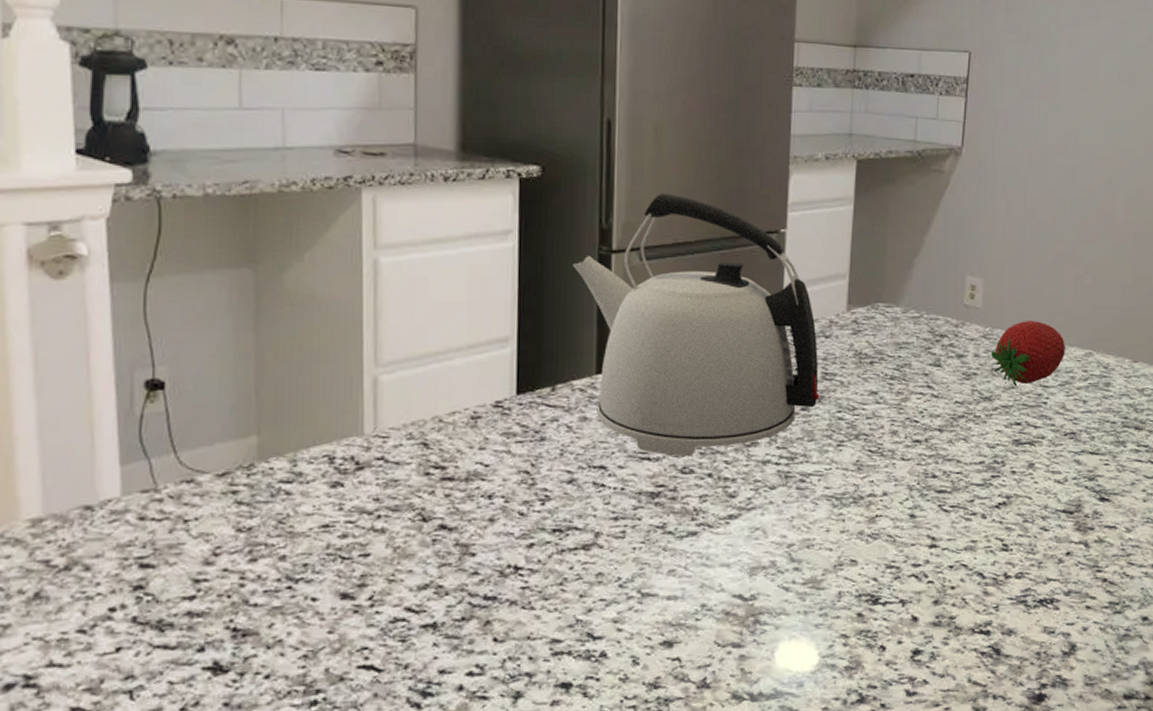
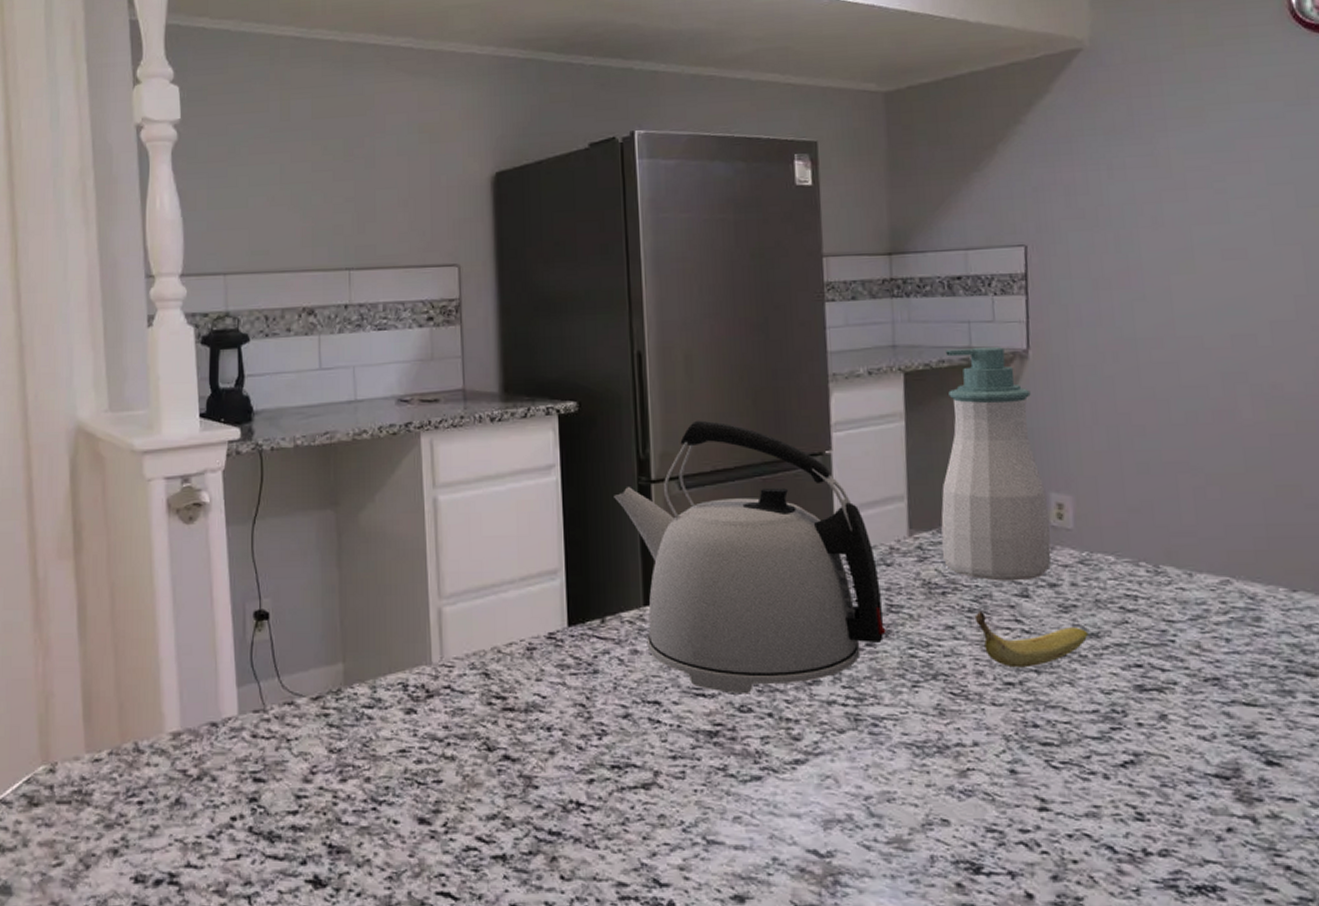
soap bottle: none [873,141,963,352] -> present [941,347,1051,581]
banana: none [895,378,983,428] -> present [974,610,1089,668]
fruit: present [991,320,1065,388] -> none [1092,541,1192,622]

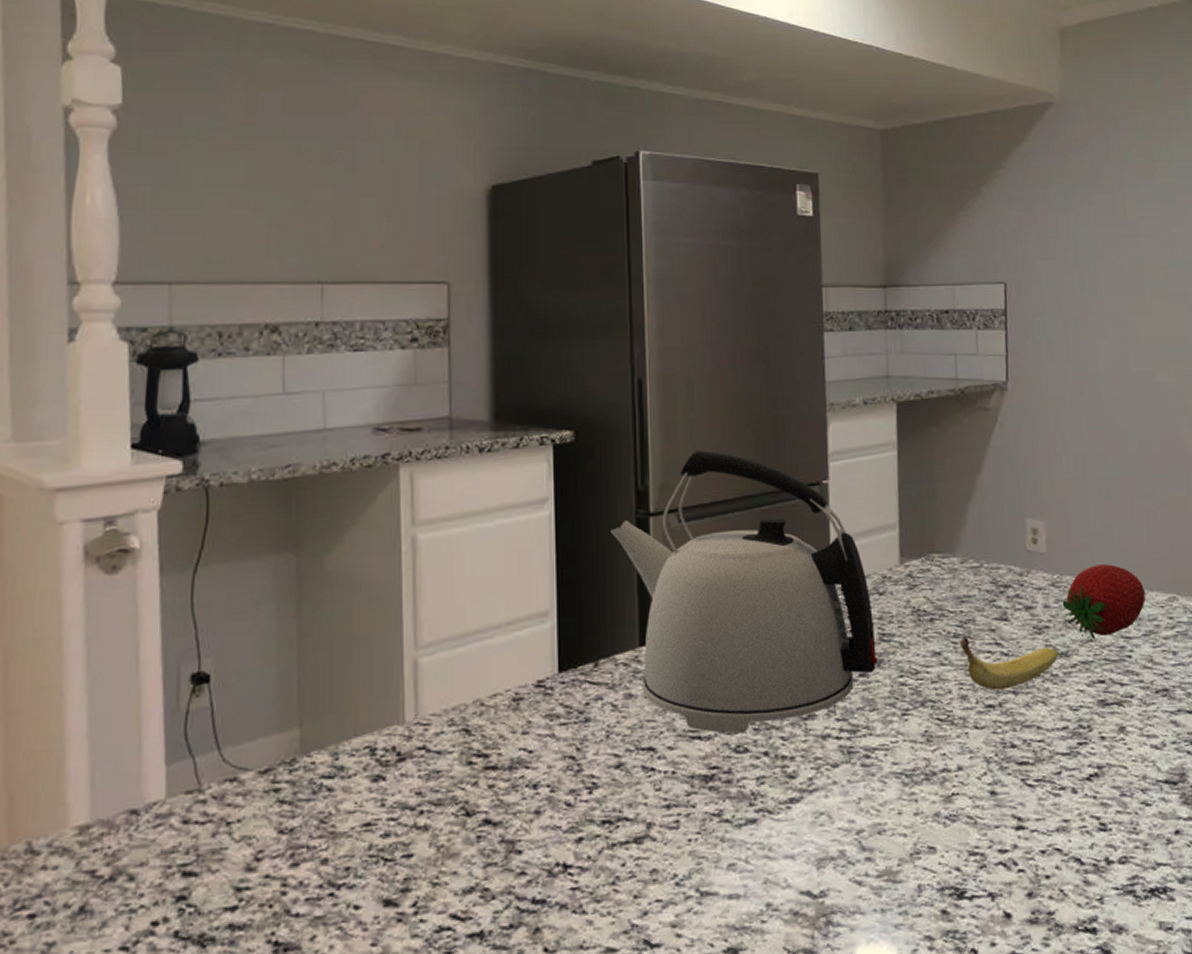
soap bottle: present [941,347,1051,581] -> none [929,379,1027,606]
fruit: none [1092,541,1192,622] -> present [1062,563,1145,640]

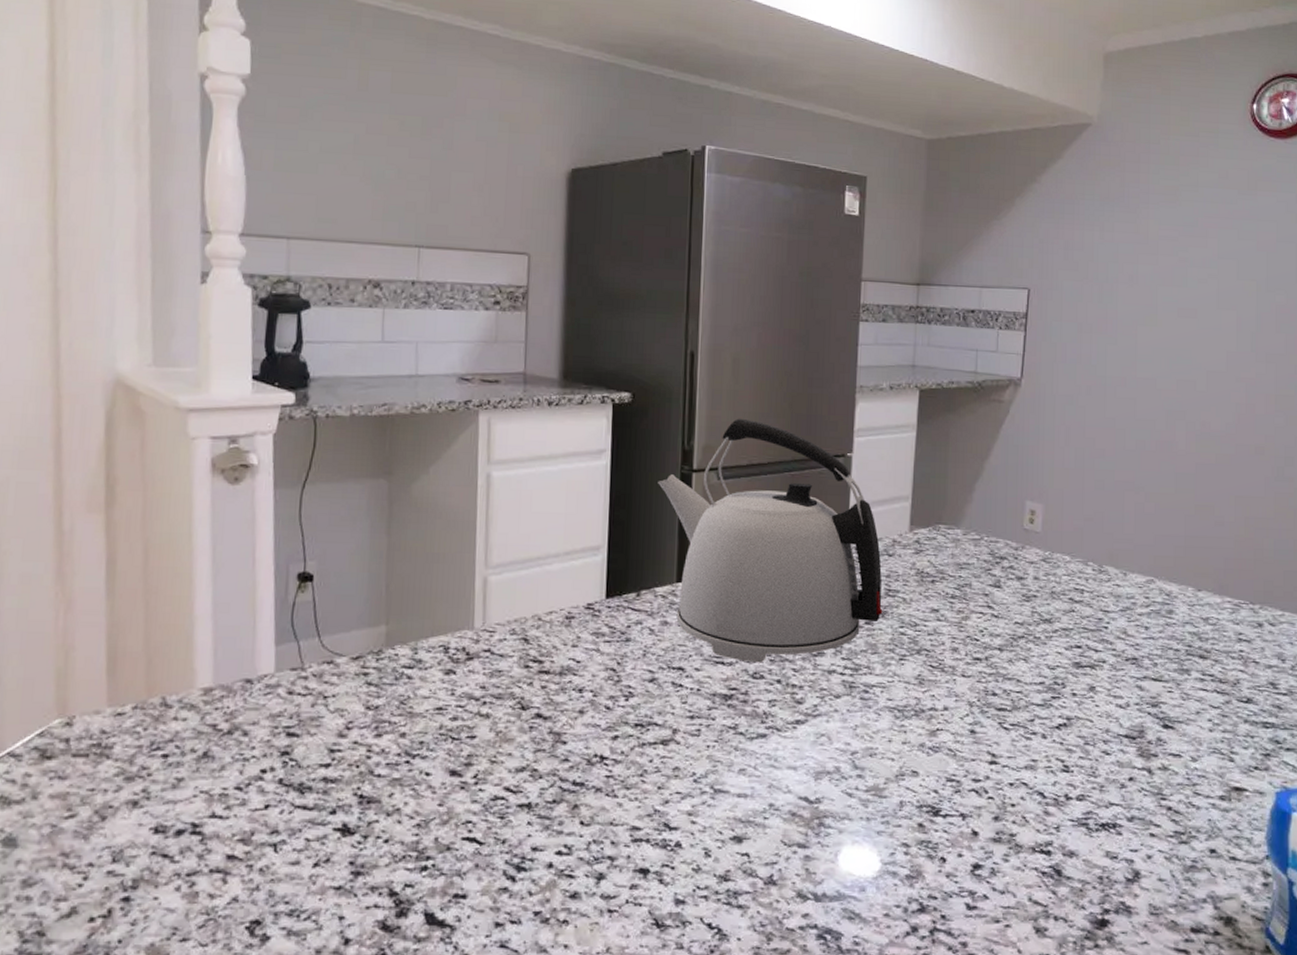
banana: present [959,635,1059,691] -> none [955,597,1043,646]
fruit: present [1062,563,1145,640] -> none [1050,545,1126,611]

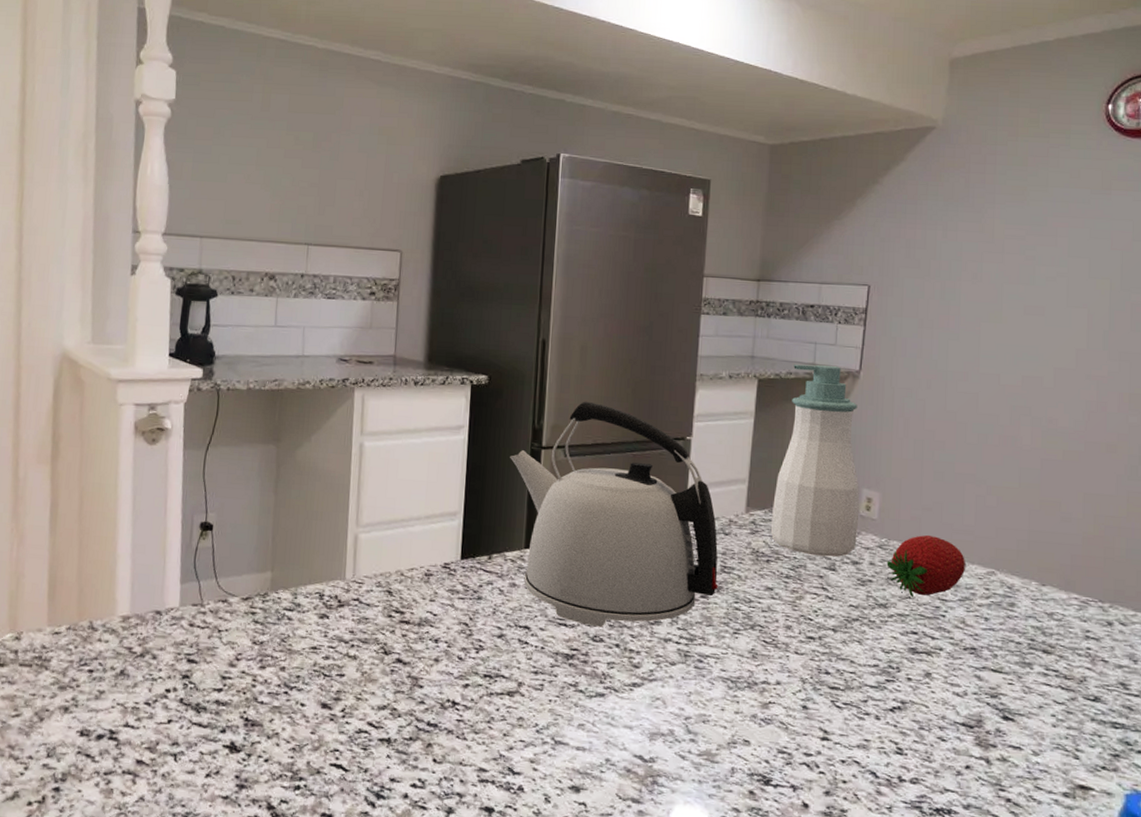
soap bottle: none [935,372,1023,574] -> present [770,364,859,557]
fruit: none [1050,545,1126,611] -> present [886,534,965,598]

